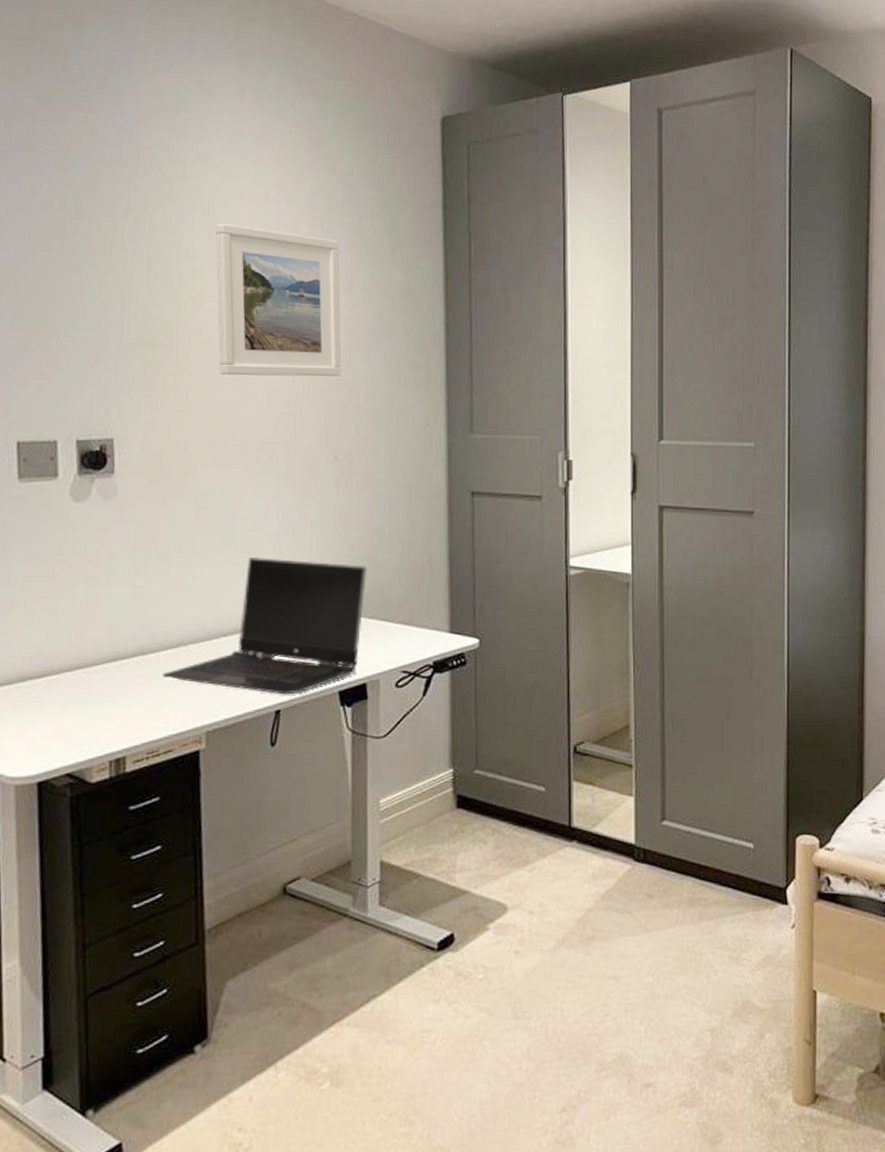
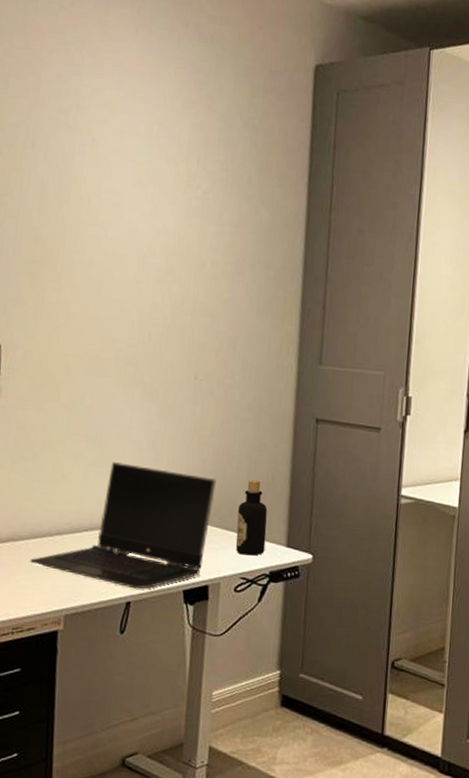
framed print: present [216,223,342,377] -> none [98,154,213,303]
bottle: none [392,563,427,646] -> present [235,479,268,556]

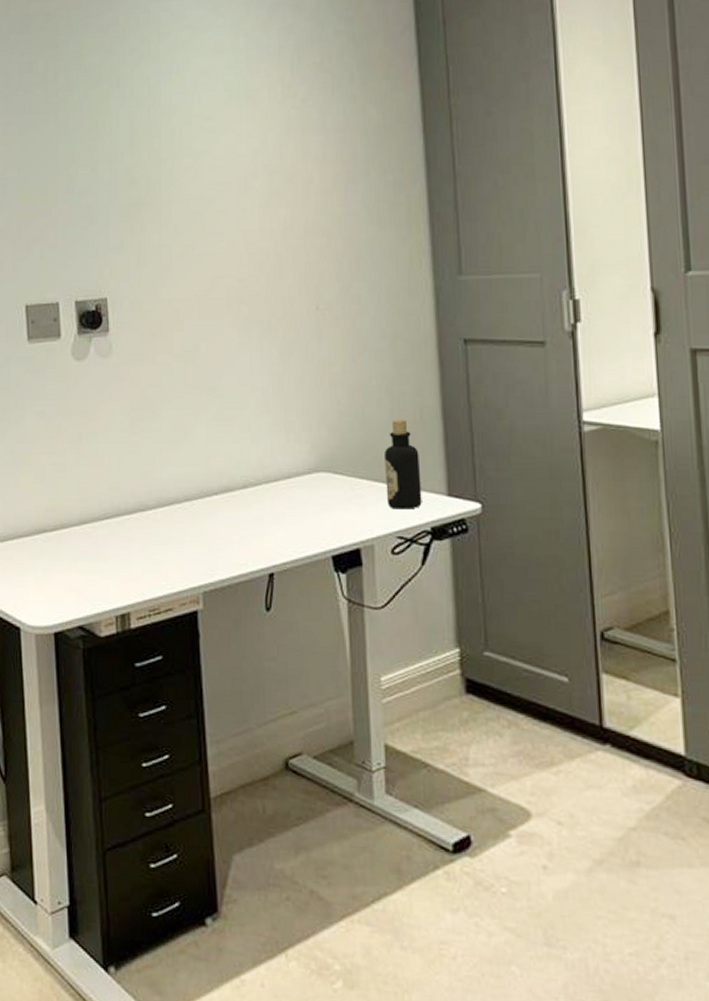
laptop computer: present [30,462,216,589] -> none [160,414,355,558]

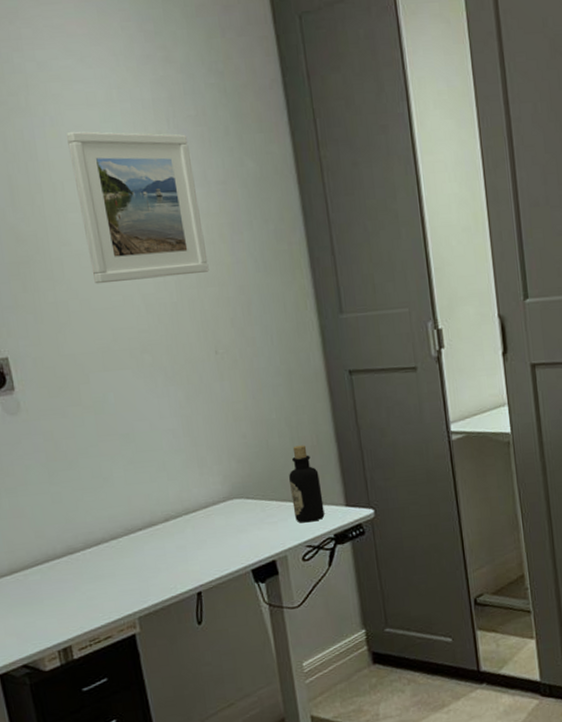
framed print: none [191,77,319,230] -> present [67,131,209,284]

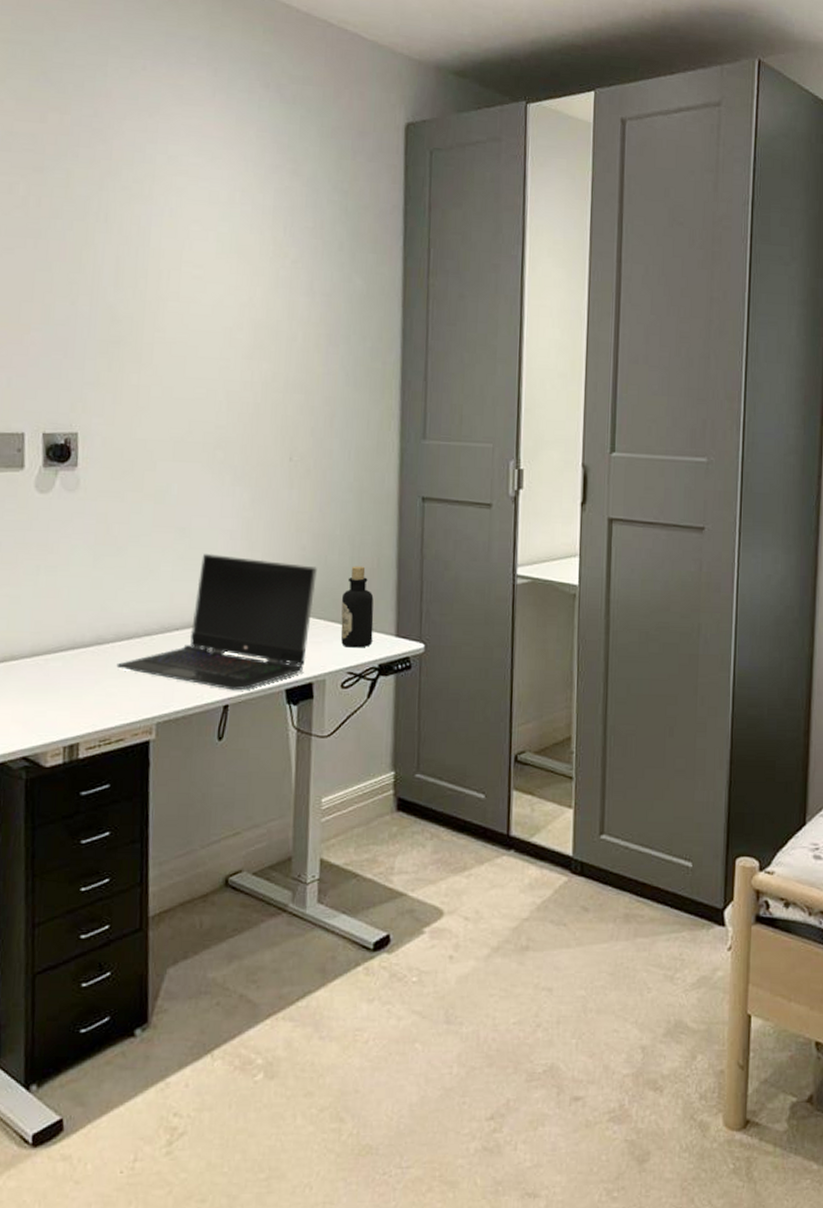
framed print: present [67,131,209,284] -> none [181,224,301,379]
laptop computer: none [91,452,265,578] -> present [116,554,317,691]

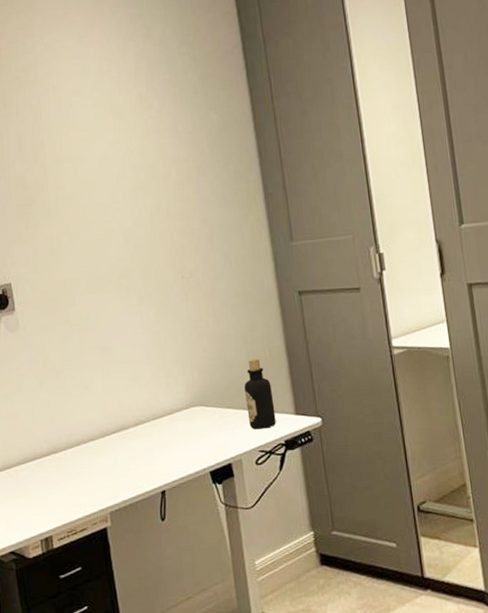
laptop computer: present [116,554,317,691] -> none [71,364,223,478]

